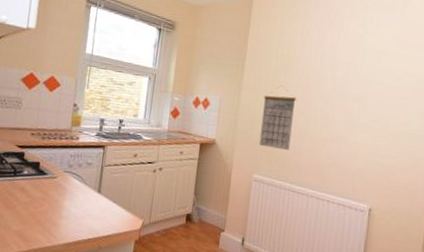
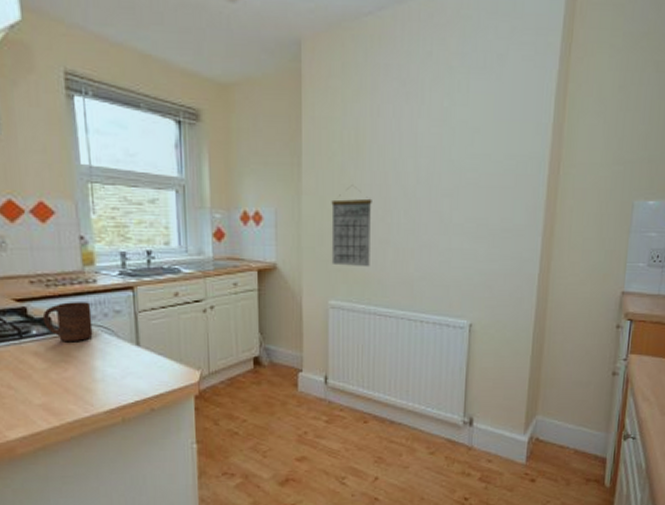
cup: none [34,152,71,184] -> present [42,302,93,341]

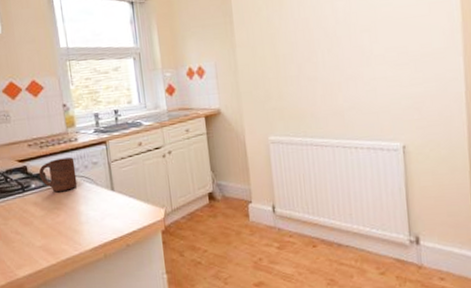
calendar: present [331,185,372,267] -> none [262,33,302,105]

